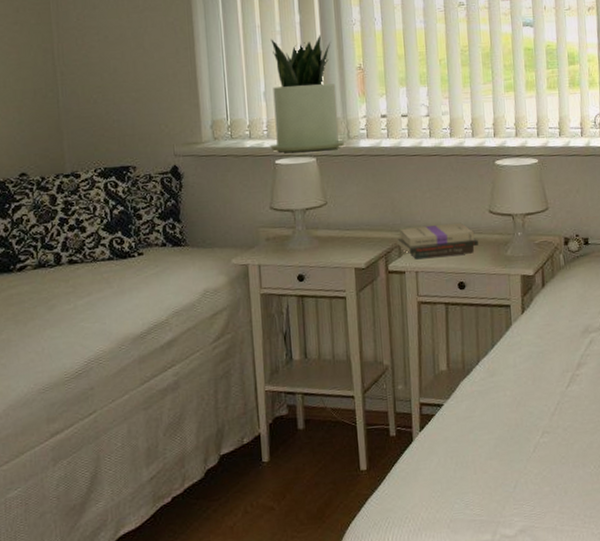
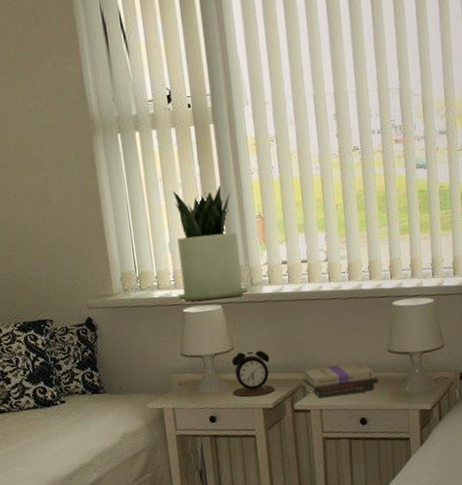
alarm clock: none [323,202,369,255] -> present [232,346,275,397]

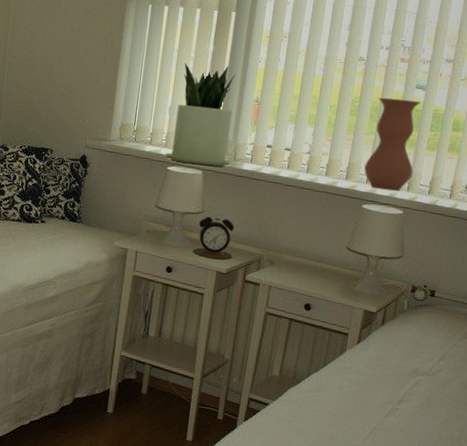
books: present [301,362,378,399] -> none [257,246,331,281]
vase: none [383,181,434,283] -> present [364,97,421,192]

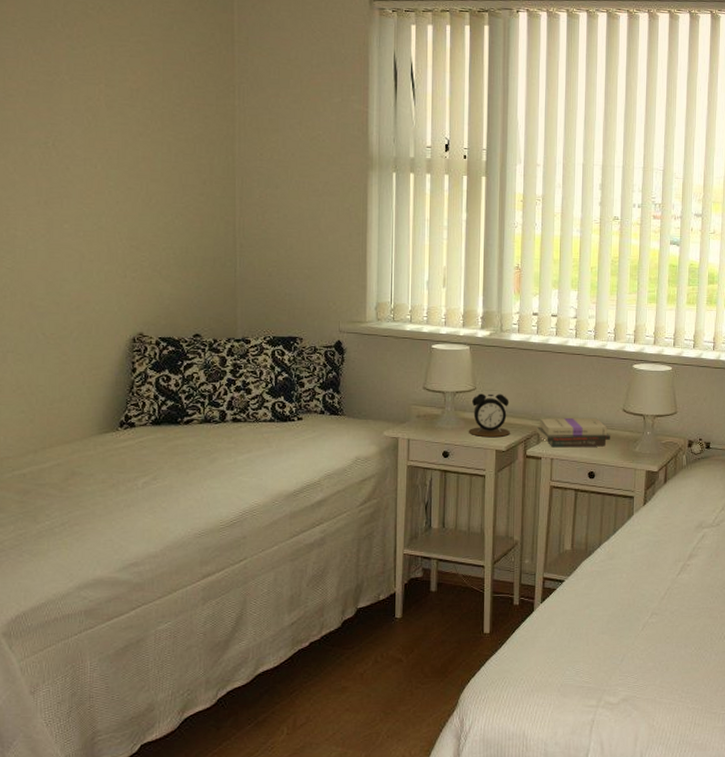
planter: present [166,63,236,167] -> none [429,233,498,340]
books: none [257,246,331,281] -> present [536,417,610,448]
vase: present [364,97,421,192] -> none [631,255,677,349]

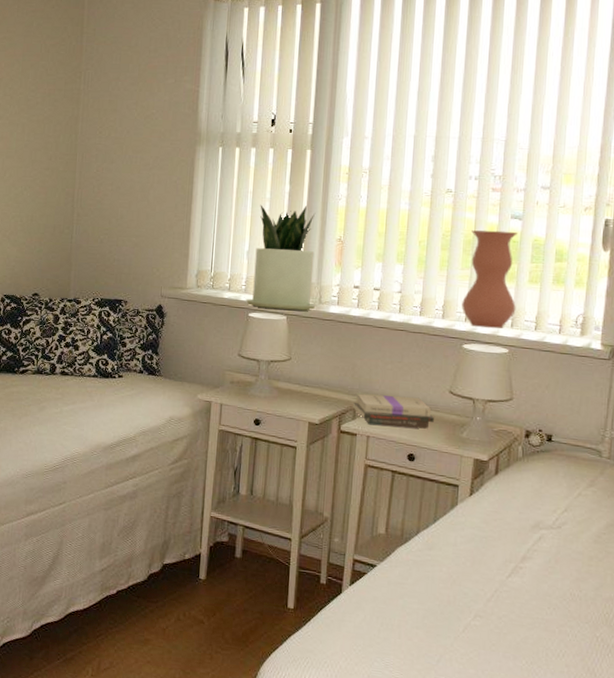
planter: none [429,233,498,340] -> present [246,204,316,311]
alarm clock: present [468,390,510,438] -> none [281,360,325,410]
vase: none [631,255,677,349] -> present [462,230,518,330]

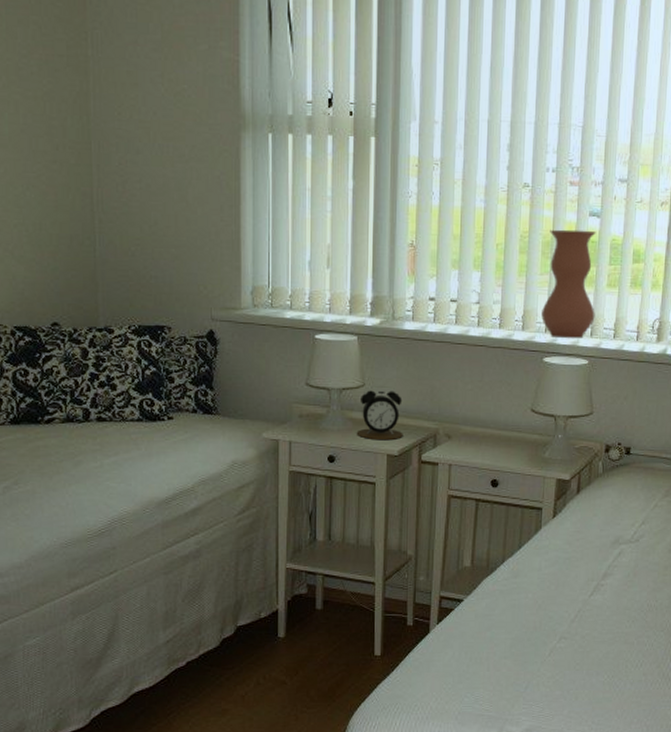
planter: present [246,204,316,311] -> none [311,204,389,330]
alarm clock: none [281,360,325,410] -> present [356,386,403,441]
books: present [352,393,434,429] -> none [432,418,516,452]

